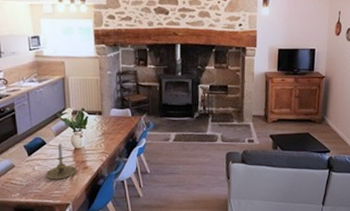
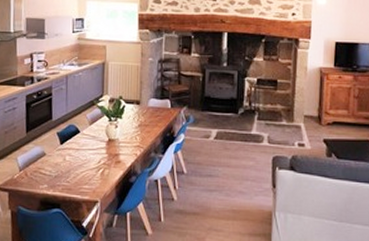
candle holder: present [45,143,77,180] -> none [75,133,109,173]

